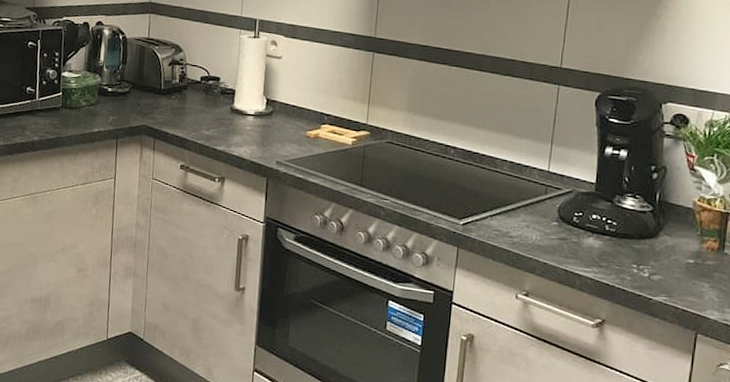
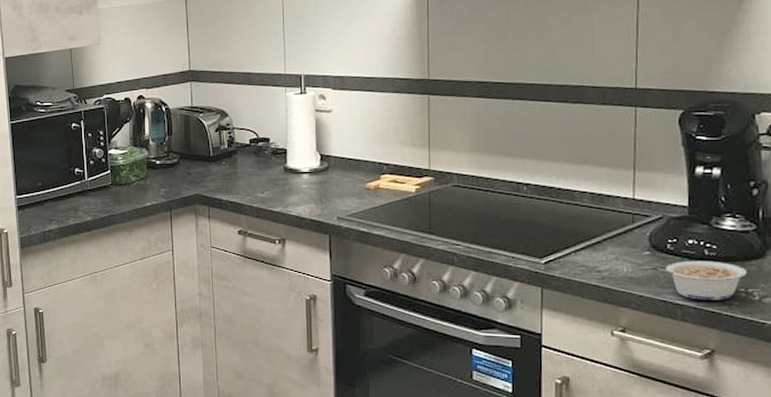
legume: none [561,234,641,274] -> present [656,260,748,300]

